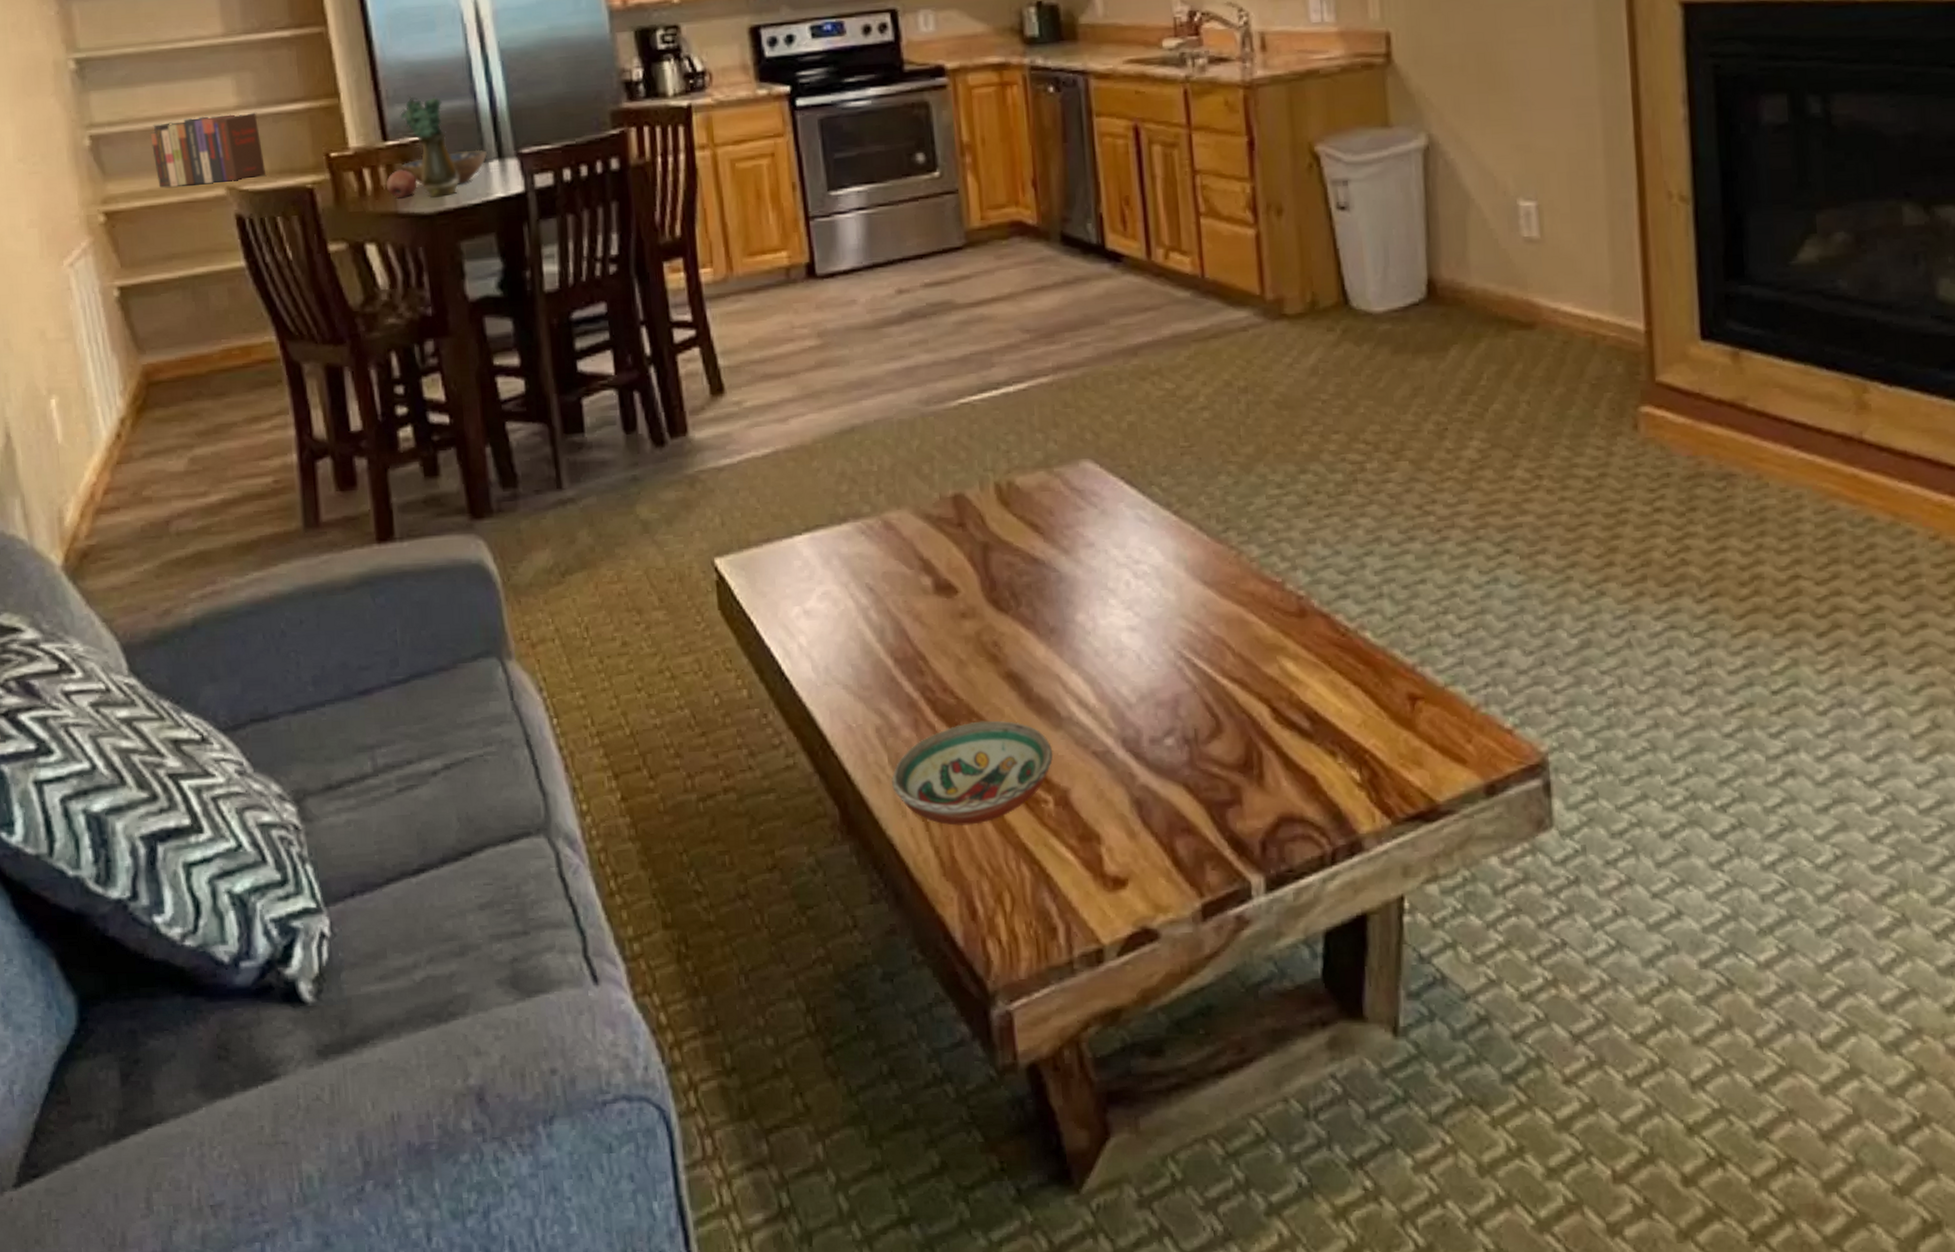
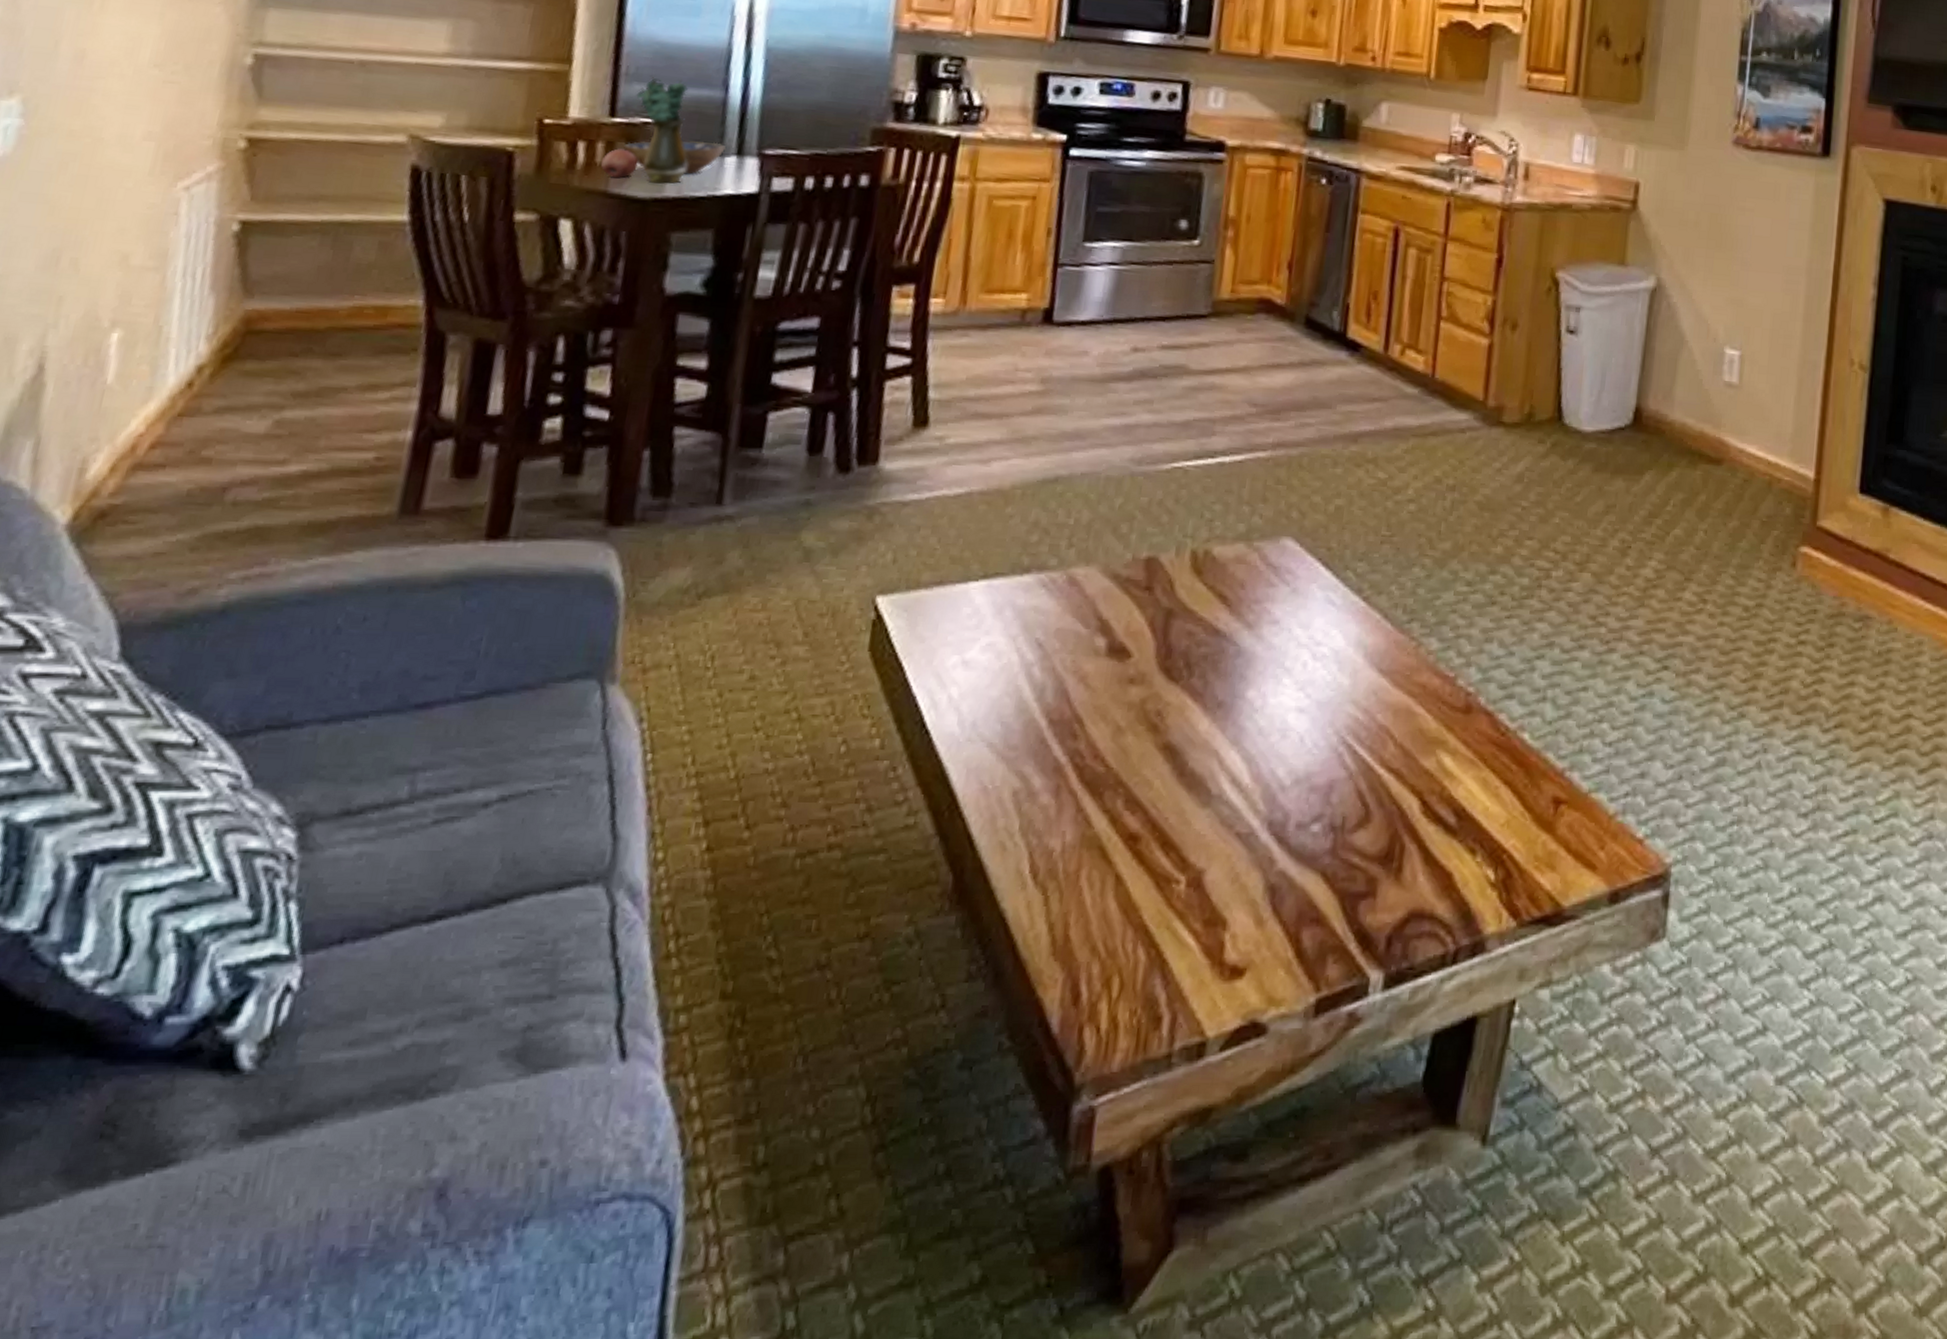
books: present [150,113,265,188] -> none [326,56,468,131]
decorative bowl: present [890,720,1053,826] -> none [1017,792,1196,902]

